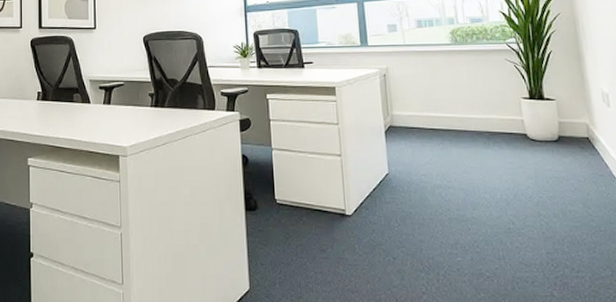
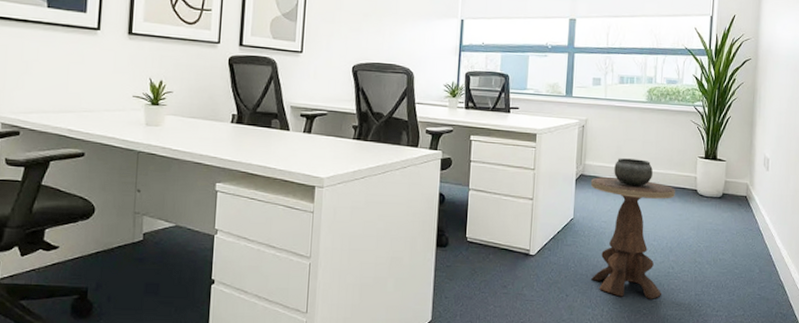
side table: none [403,105,505,260] -> present [591,158,675,299]

